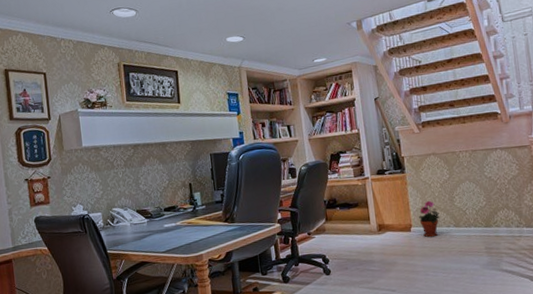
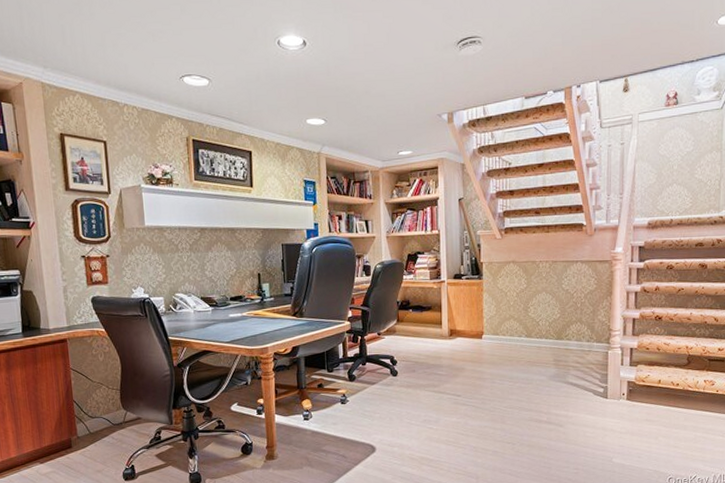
potted plant: present [419,200,440,238] -> none [491,309,513,346]

